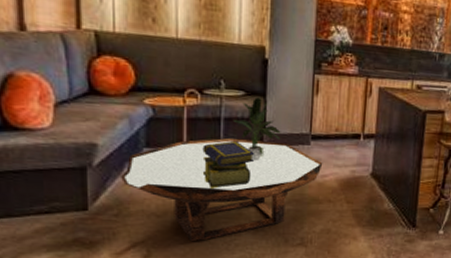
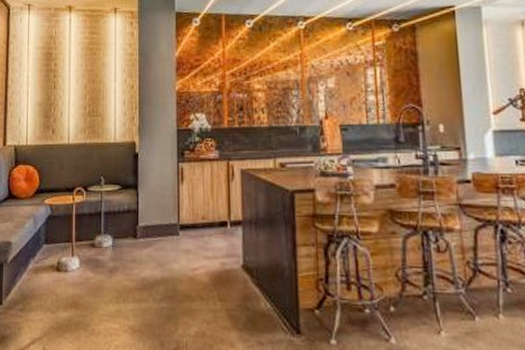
coffee table: present [121,138,323,242] -> none [26,232,193,341]
stack of books: present [202,140,255,189] -> none [87,234,130,284]
potted plant: present [234,98,281,162] -> none [112,191,152,255]

